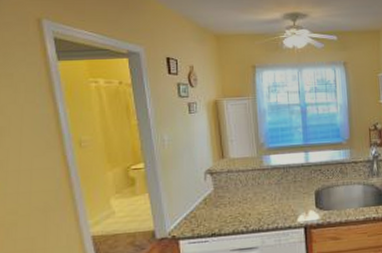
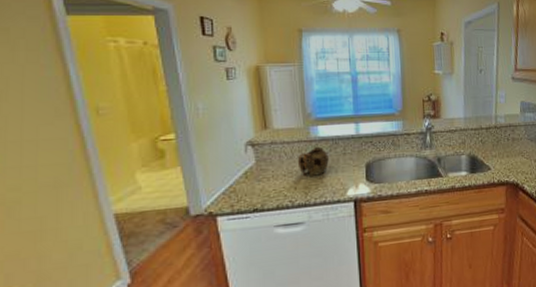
teapot: none [251,174,280,203] -> present [297,146,329,176]

